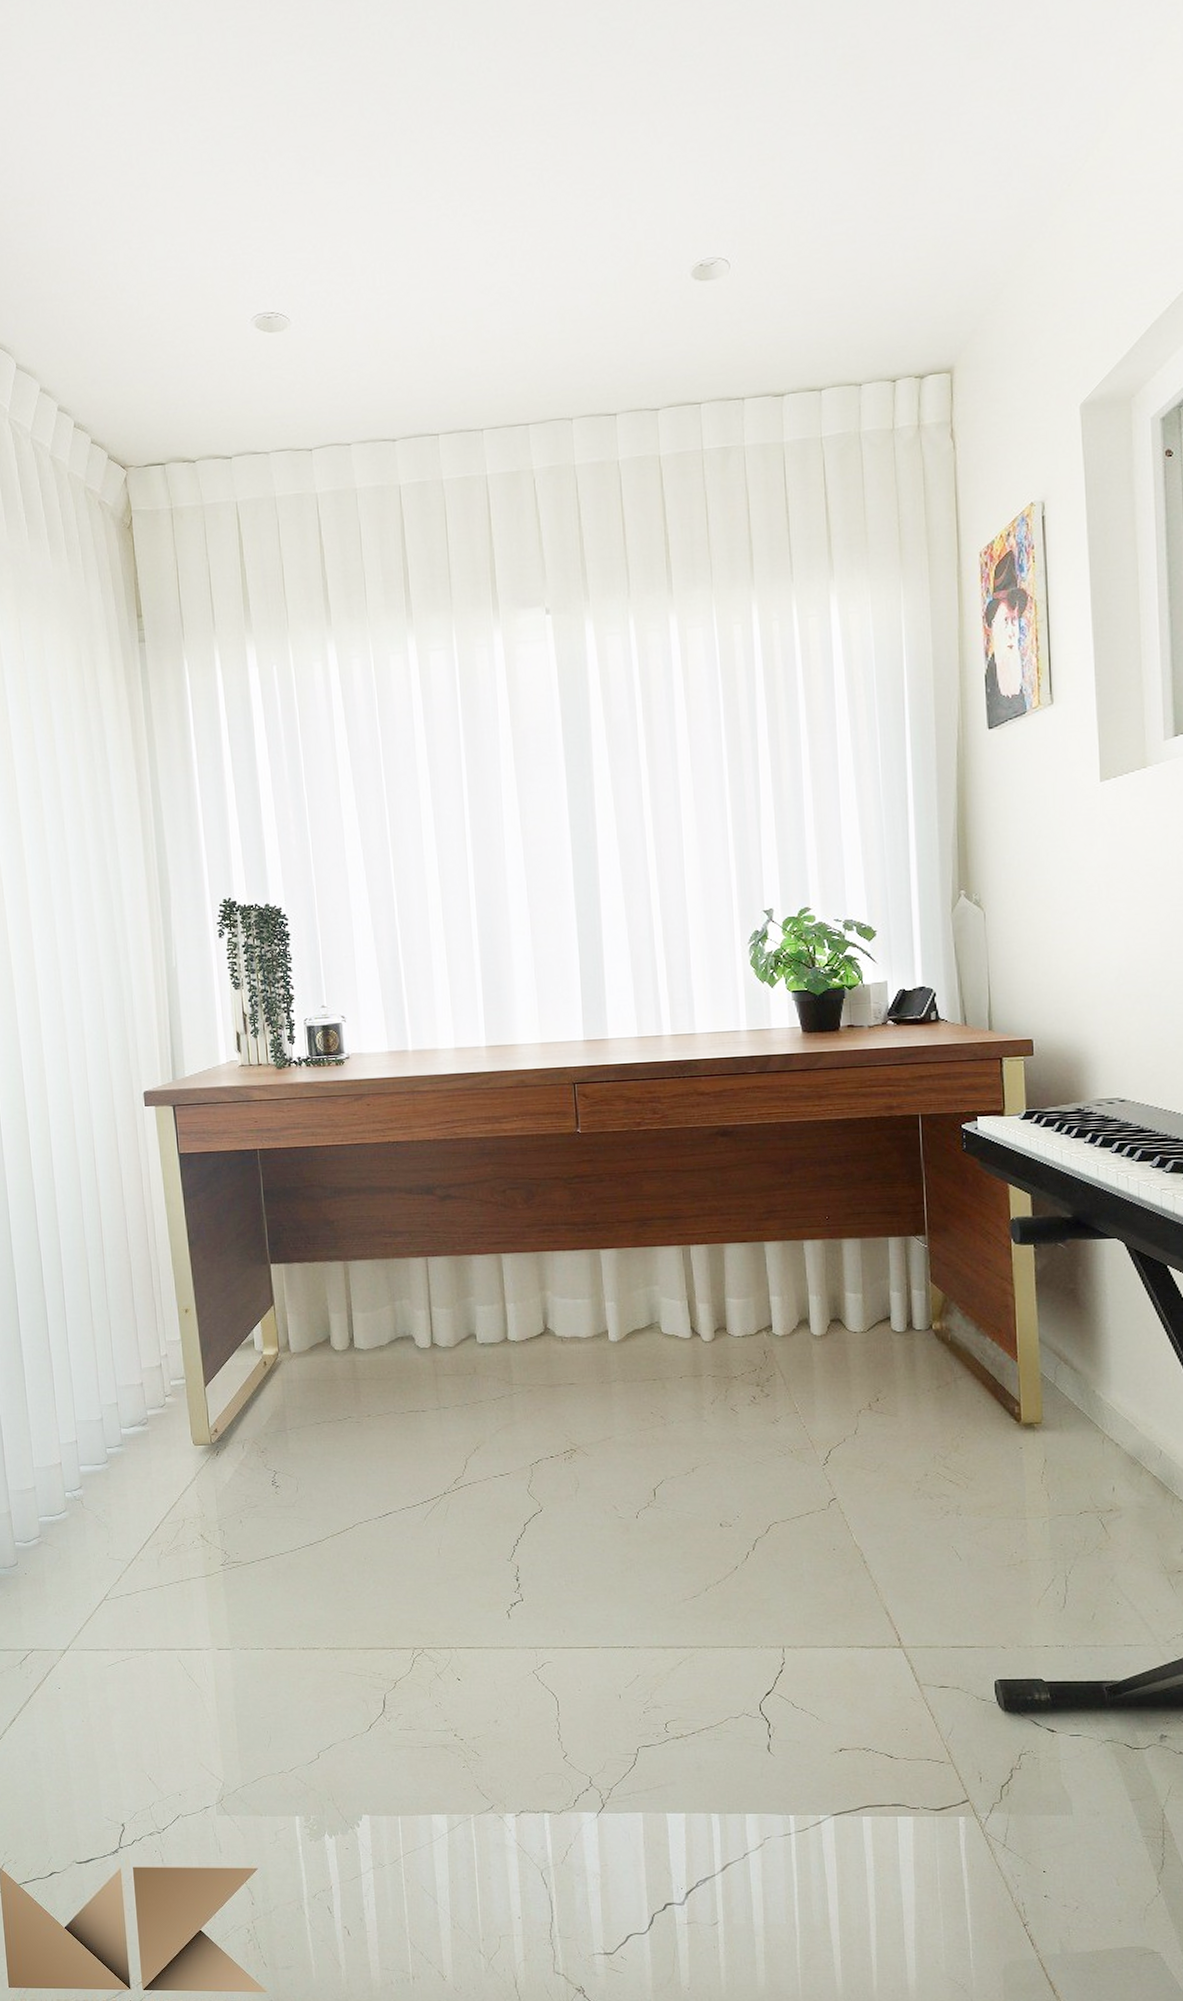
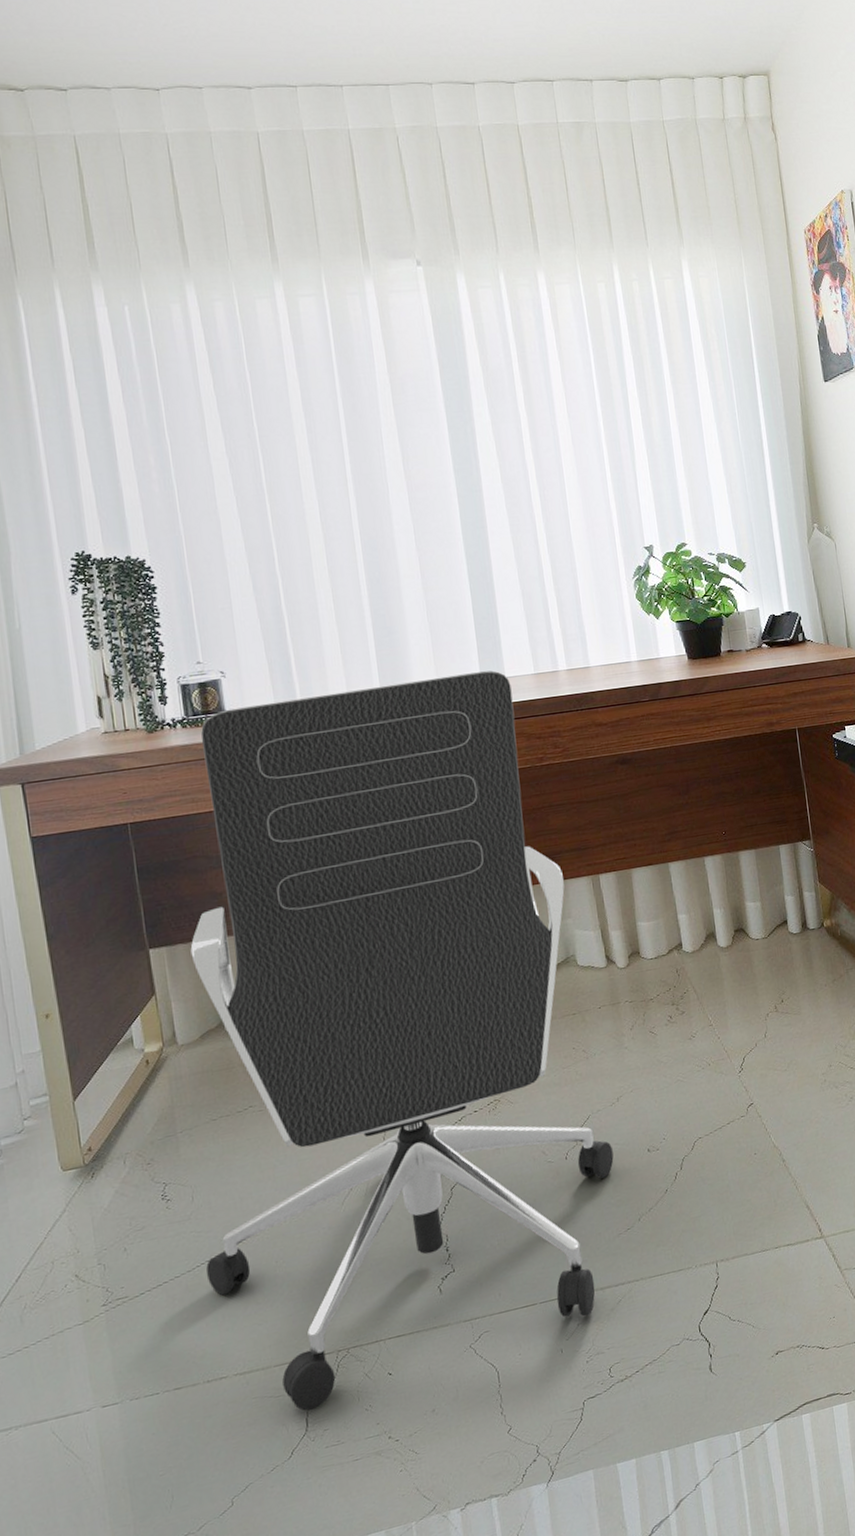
office chair: none [305,1031,685,1694] -> present [190,670,614,1411]

